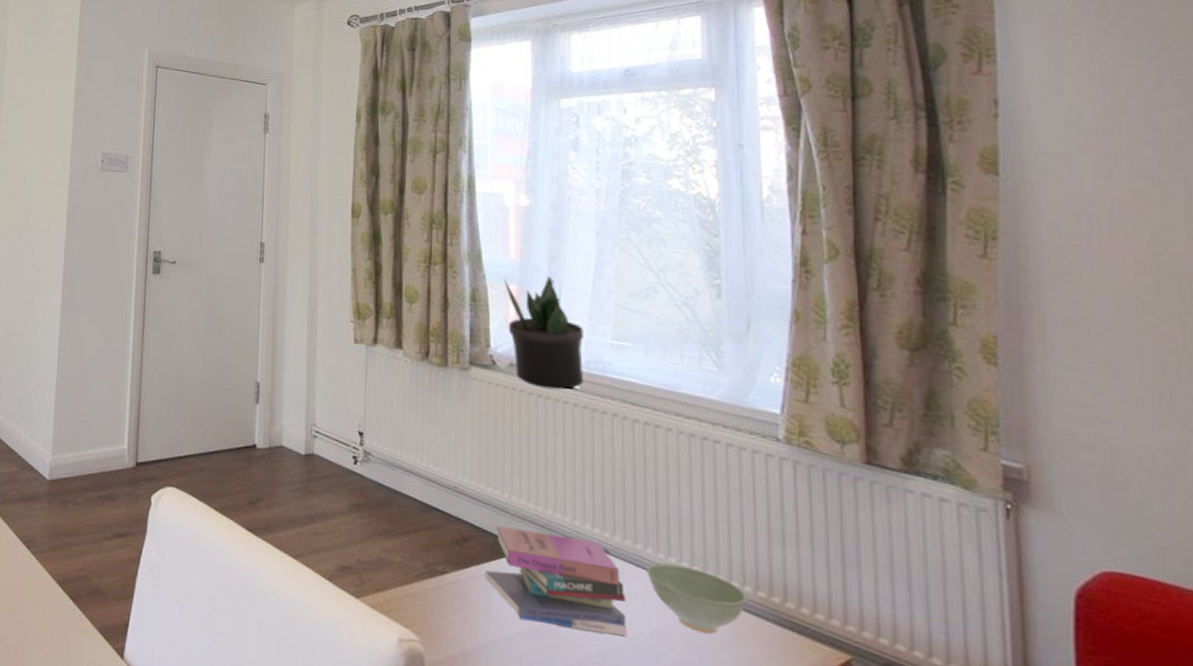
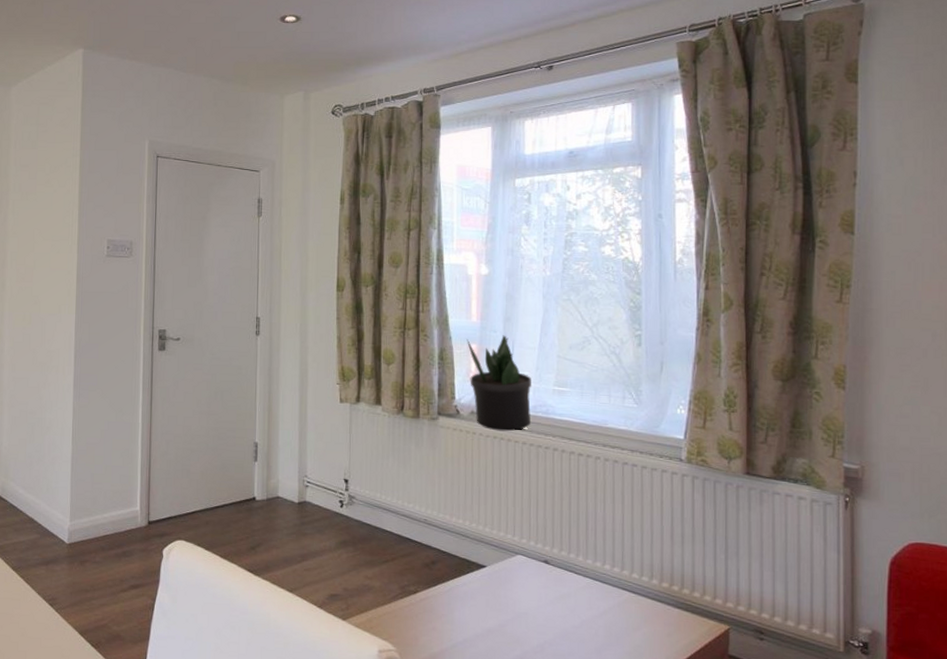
books: present [485,526,628,637] -> none [449,549,562,630]
bowl: present [646,563,748,634] -> none [578,567,655,620]

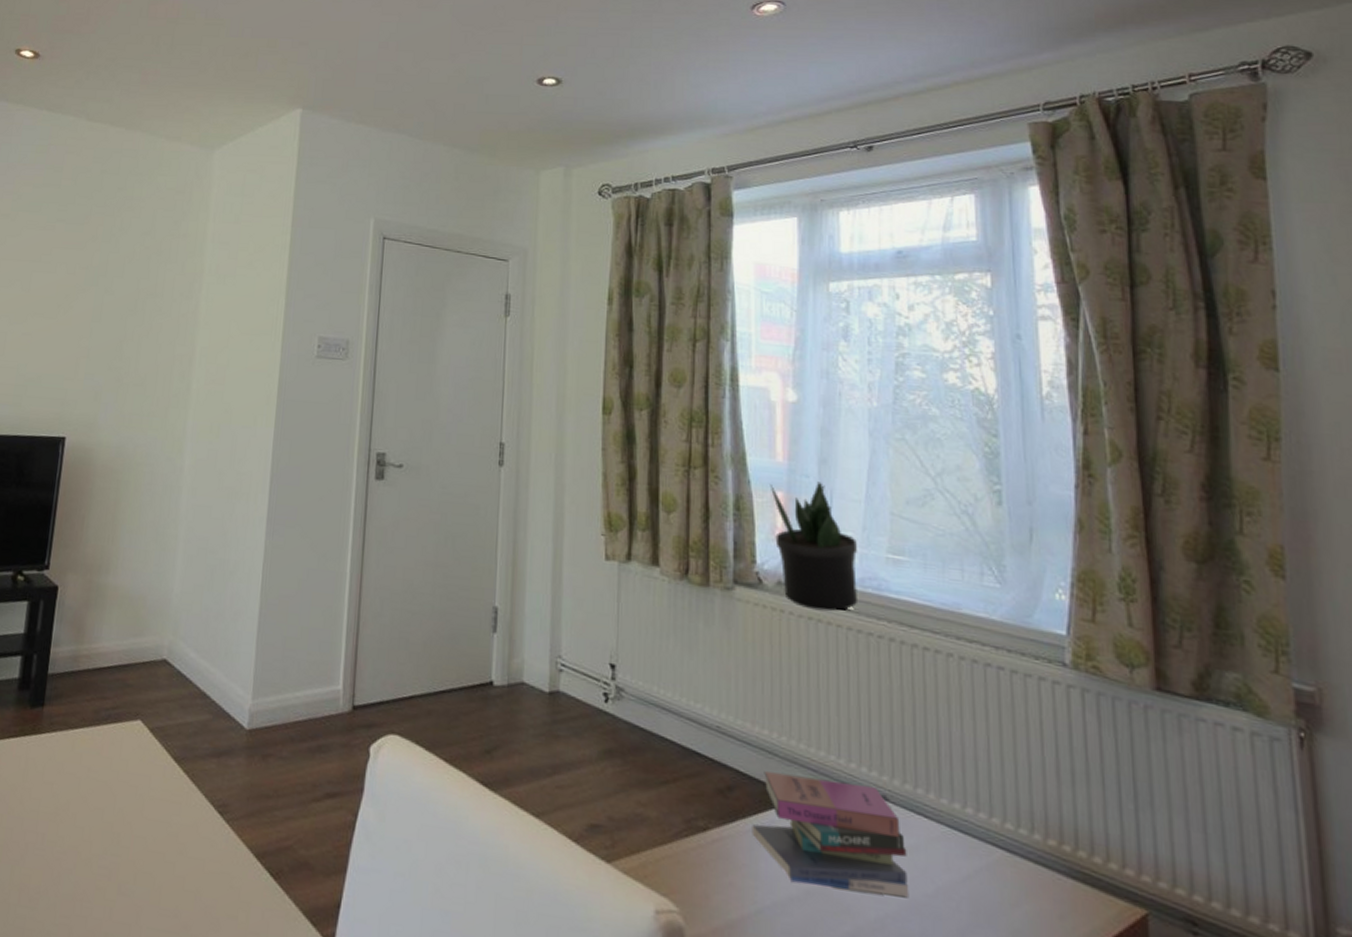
books: none [449,549,562,630] -> present [752,771,909,898]

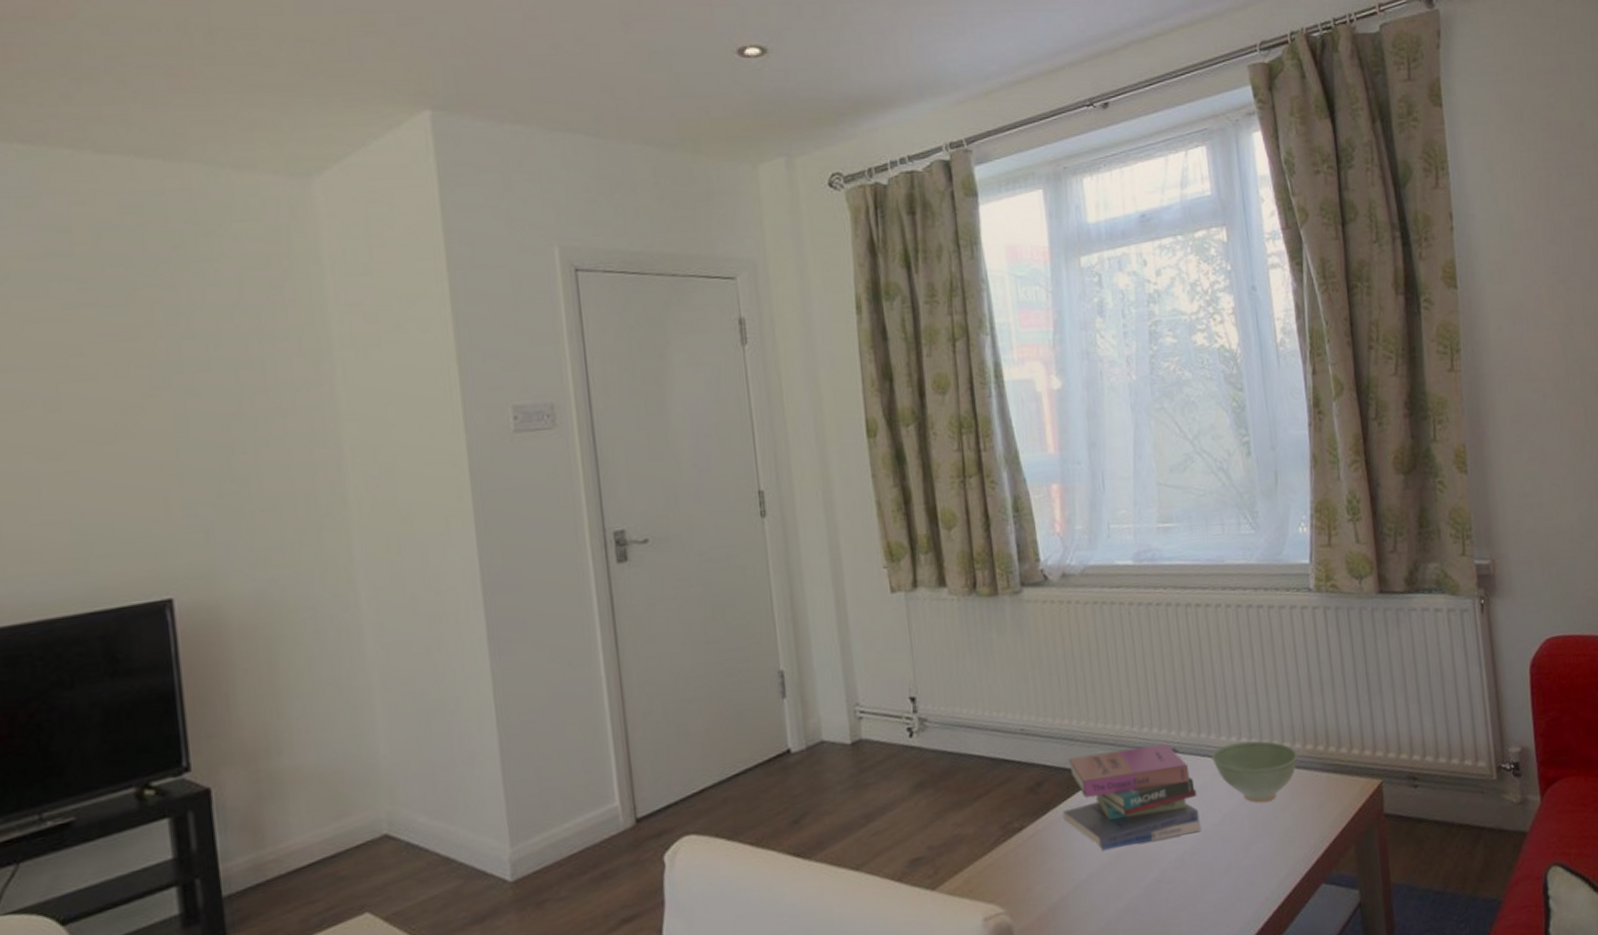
planter: present [769,481,859,612] -> none [1044,466,1137,595]
bowl: none [928,809,1037,891] -> present [1212,740,1299,803]

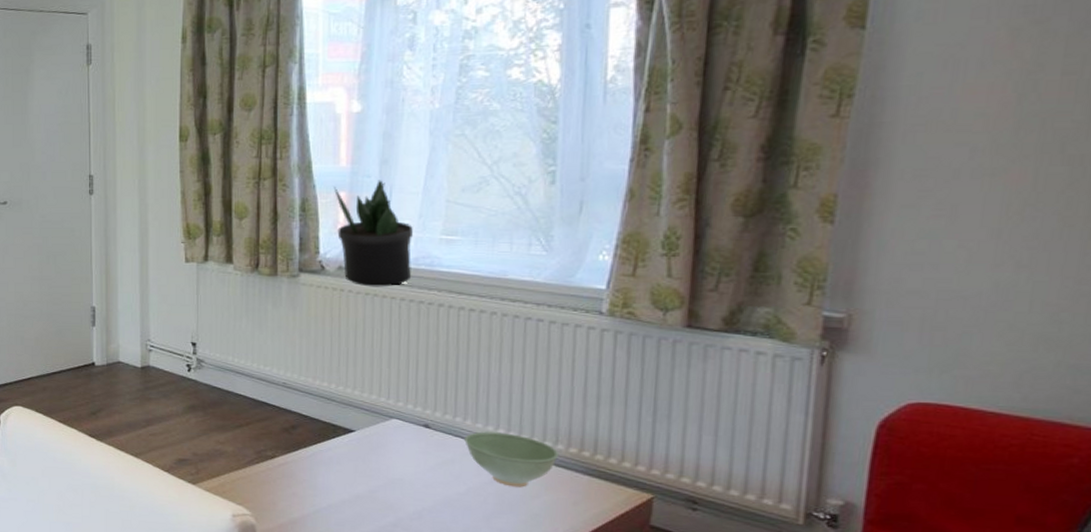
planter: none [1044,466,1137,595] -> present [333,180,414,287]
books: present [1062,743,1202,852] -> none [312,413,444,496]

